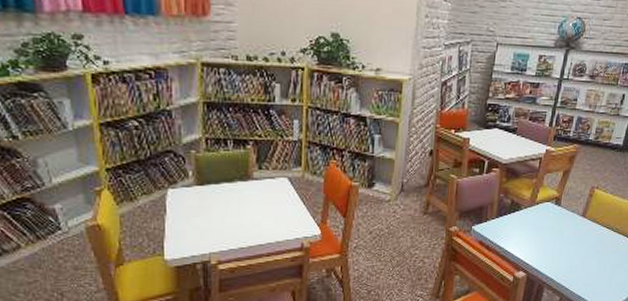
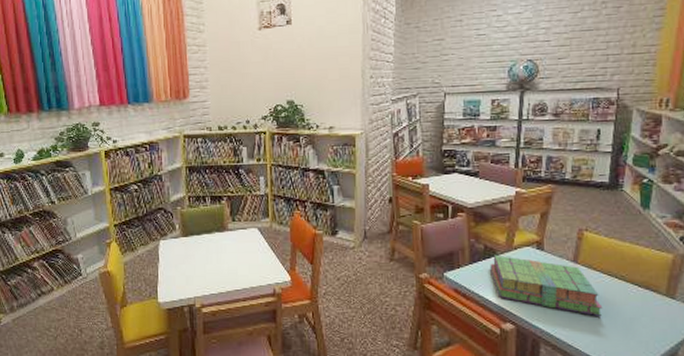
stack of books: none [513,209,598,263] -> present [490,254,603,316]

